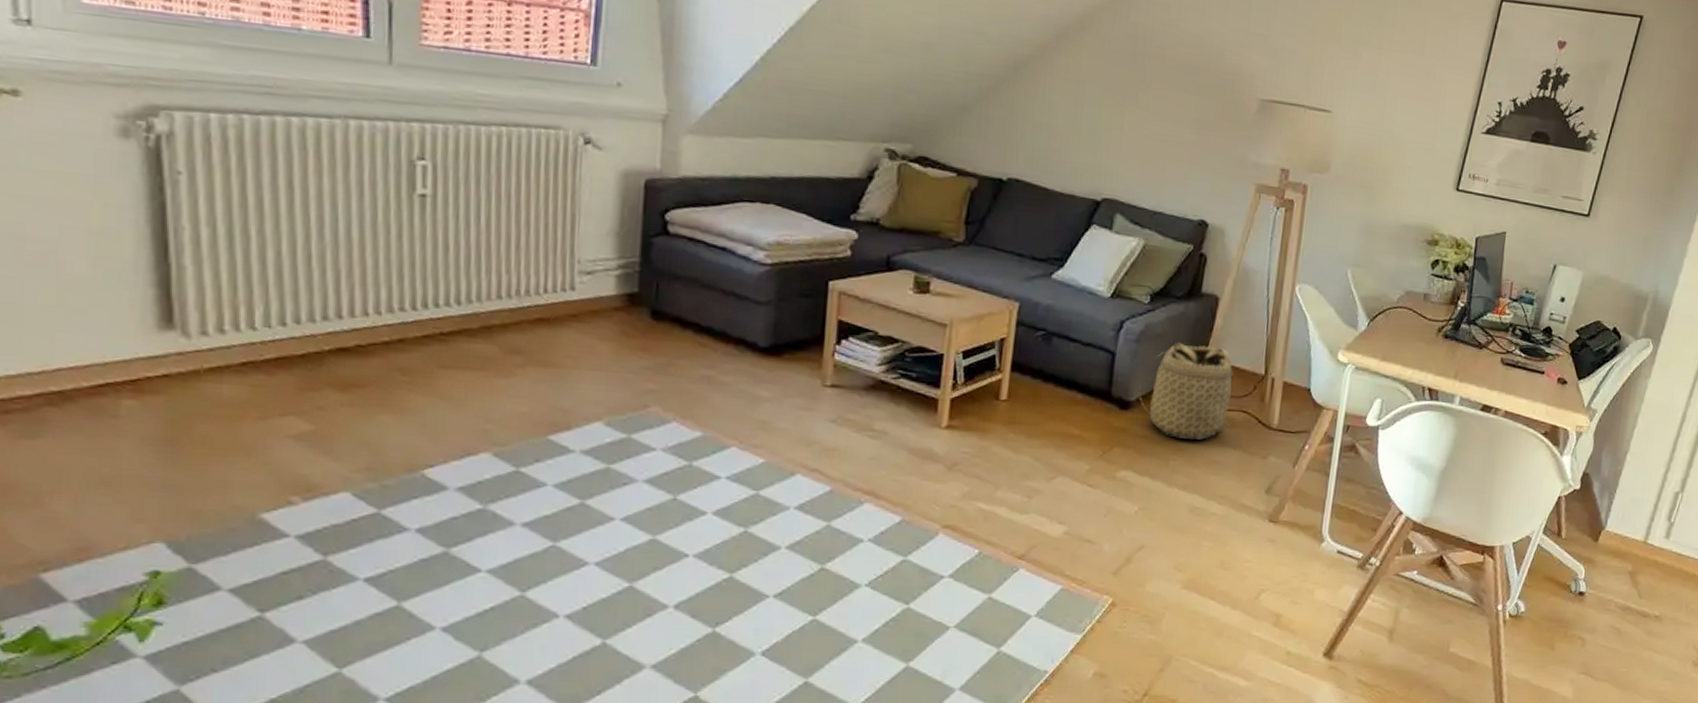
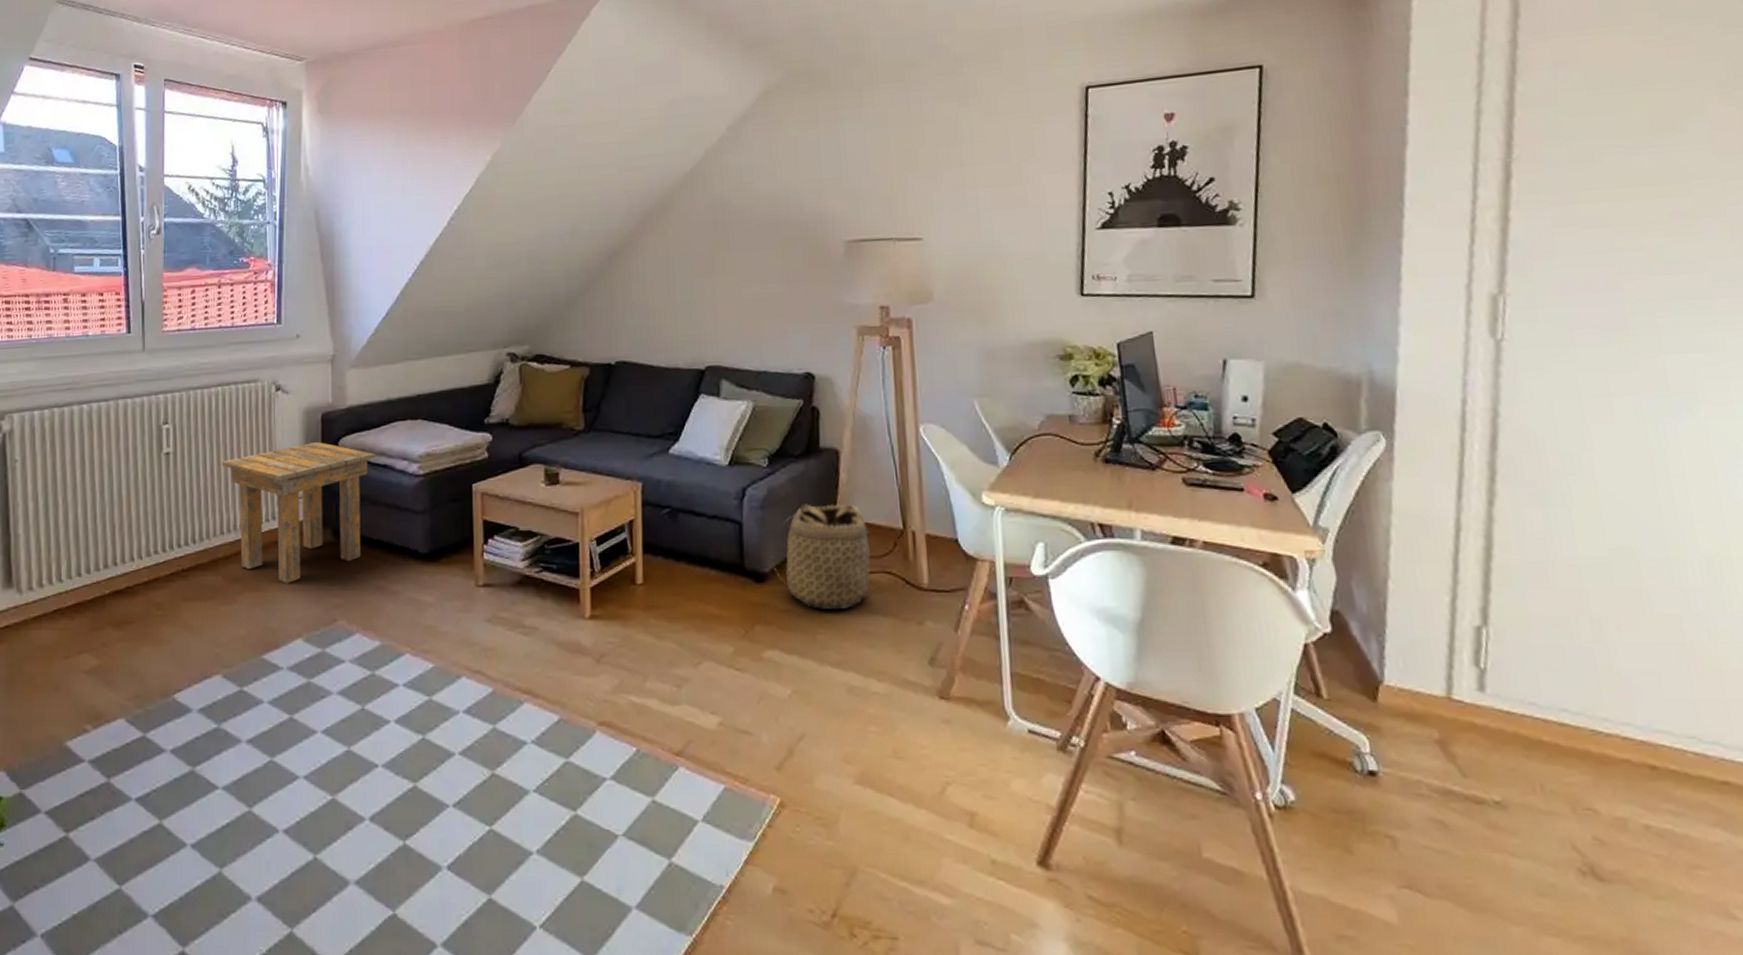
side table: none [502,209,713,362] -> present [221,441,376,583]

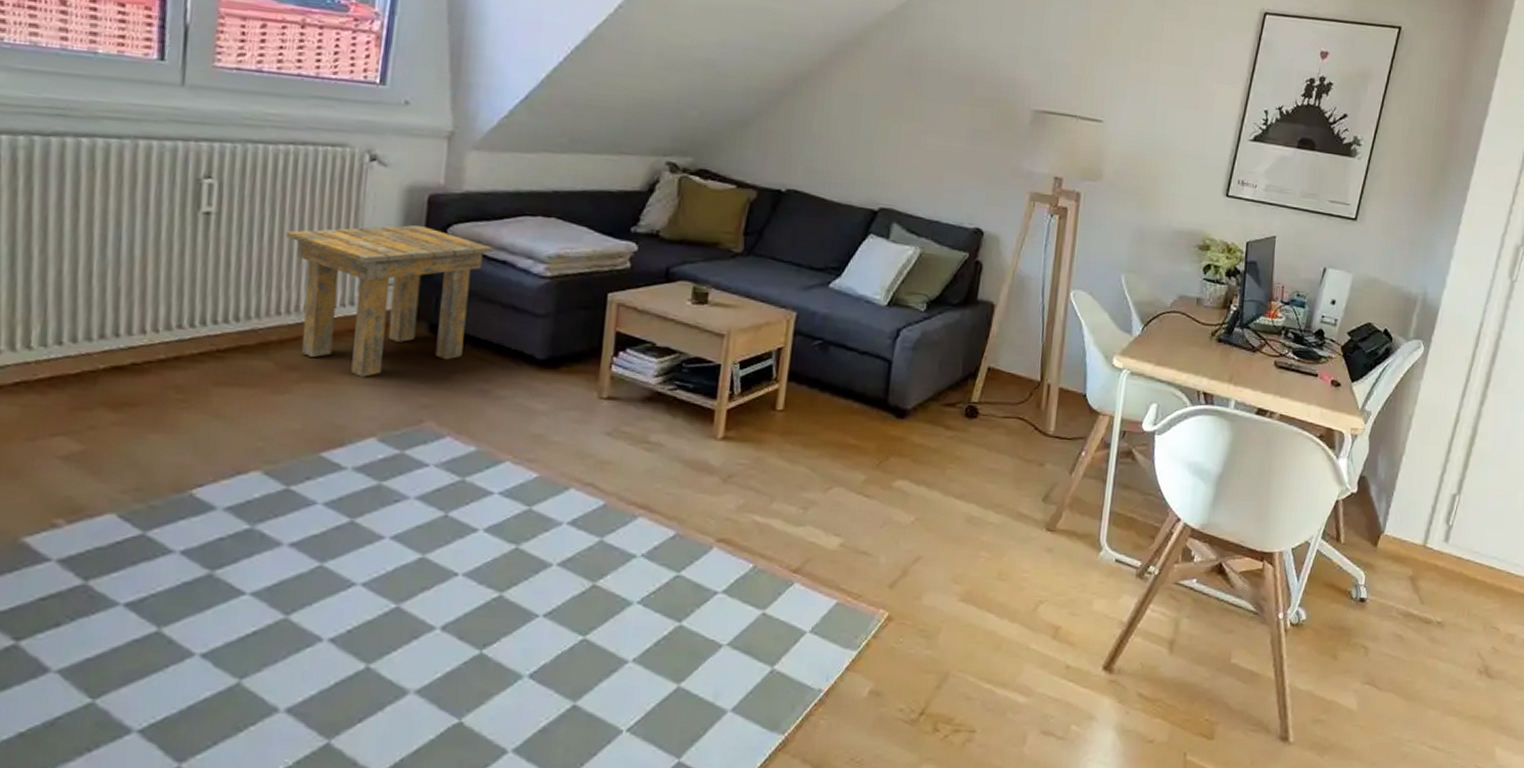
basket: present [772,504,878,609] -> none [915,349,1012,448]

